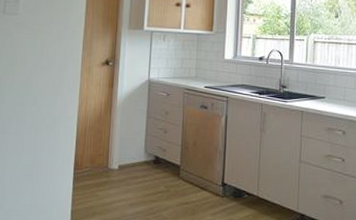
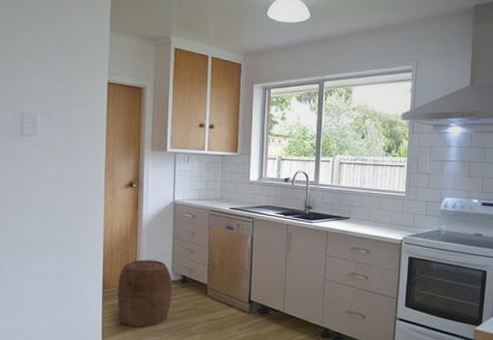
stool: none [88,139,145,211] -> present [118,260,172,327]

